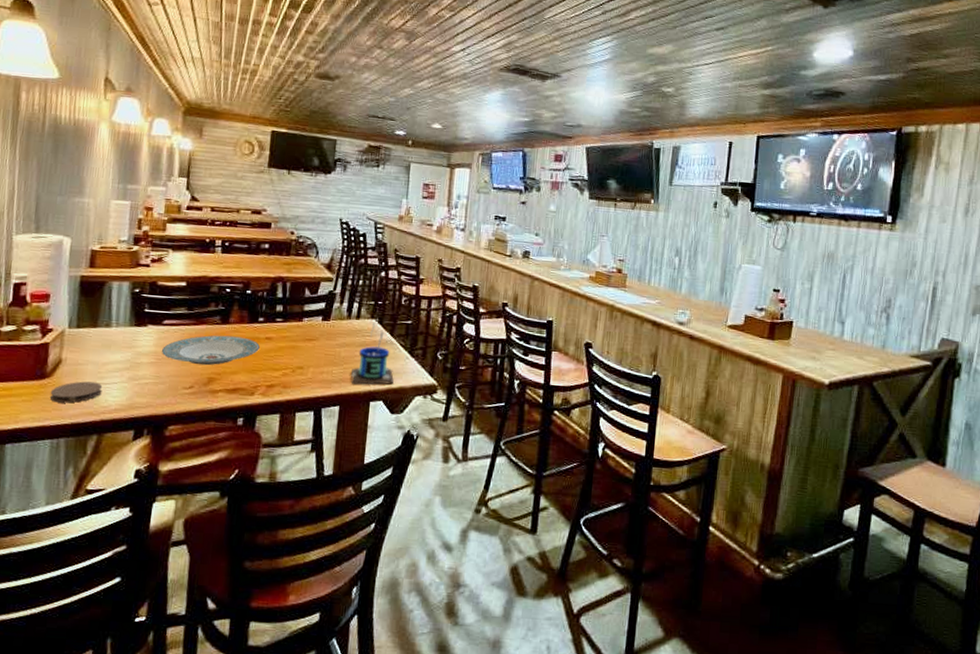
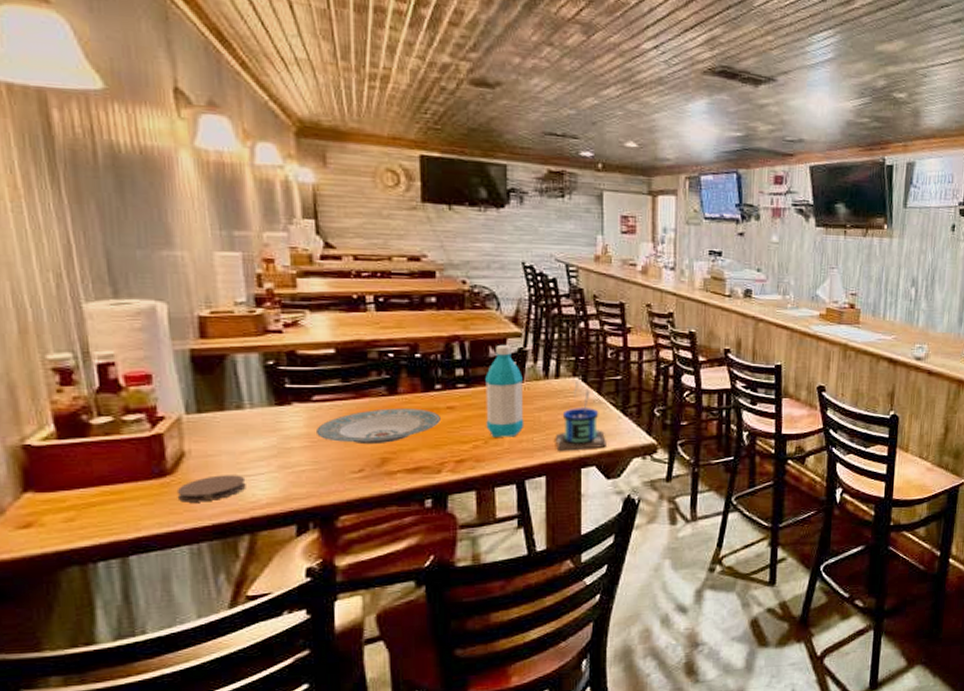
water bottle: none [295,286,330,368] -> present [485,344,524,437]

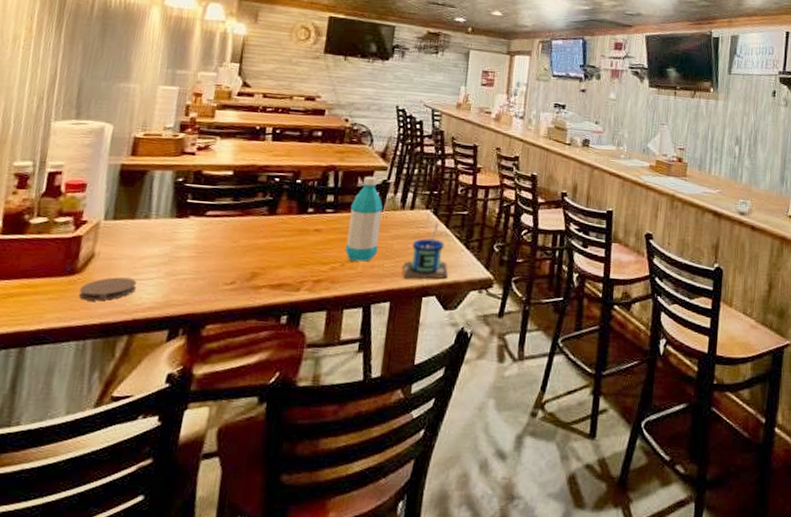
plate: present [317,408,441,445] -> none [203,227,308,260]

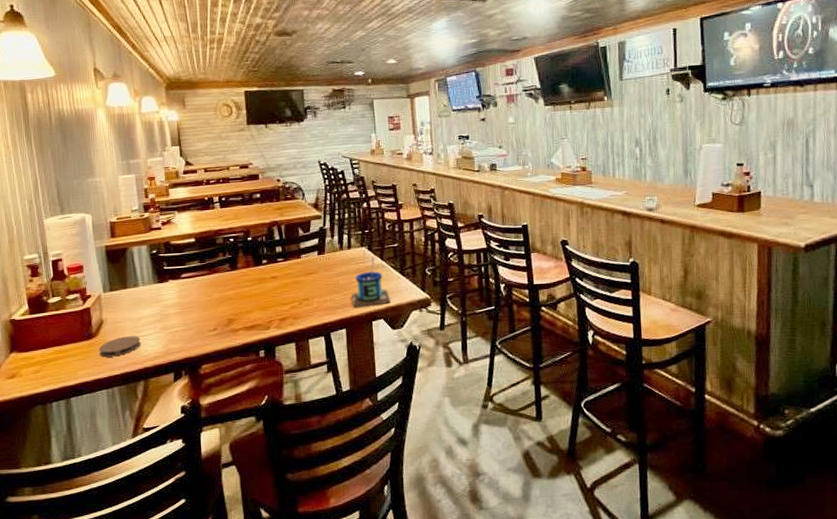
water bottle: present [345,176,383,262] -> none [297,225,328,299]

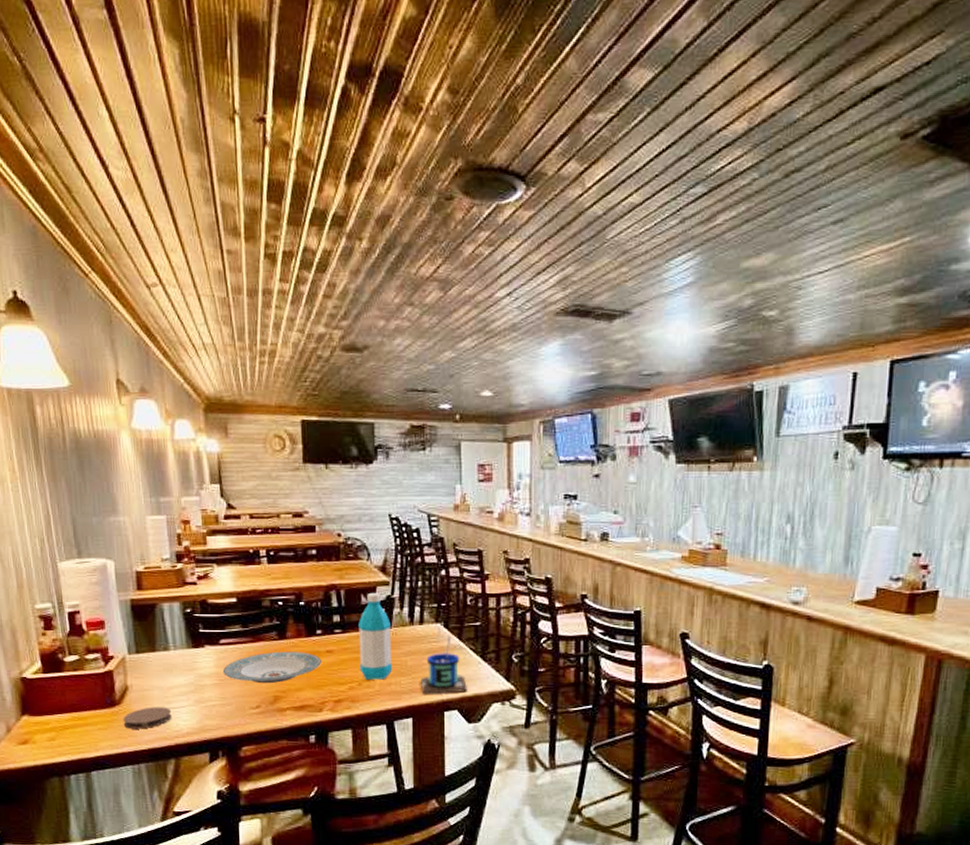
plate: none [185,279,267,309] -> present [223,651,321,684]
water bottle: none [297,225,328,299] -> present [358,592,393,680]

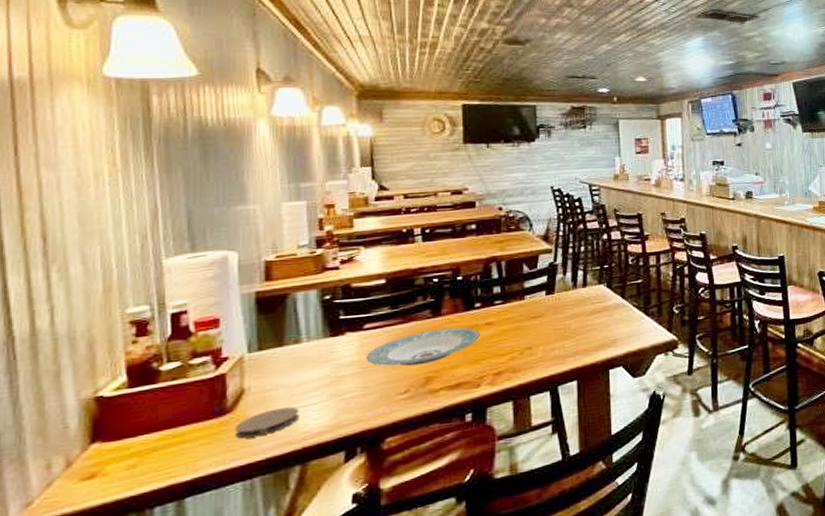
water bottle: present [358,592,393,680] -> none [520,260,556,348]
mug: present [421,627,467,694] -> none [585,288,631,355]

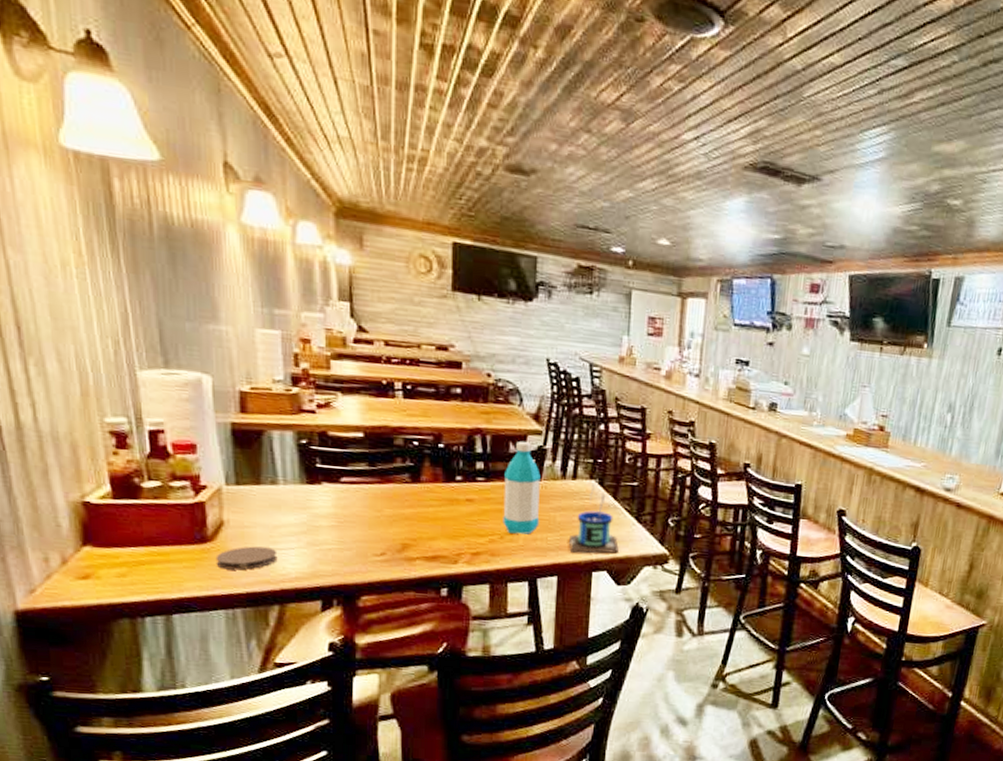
plate: present [367,327,480,366] -> none [344,495,460,530]
water bottle: none [520,260,556,348] -> present [503,440,541,535]
mug: none [585,288,631,355] -> present [569,484,619,554]

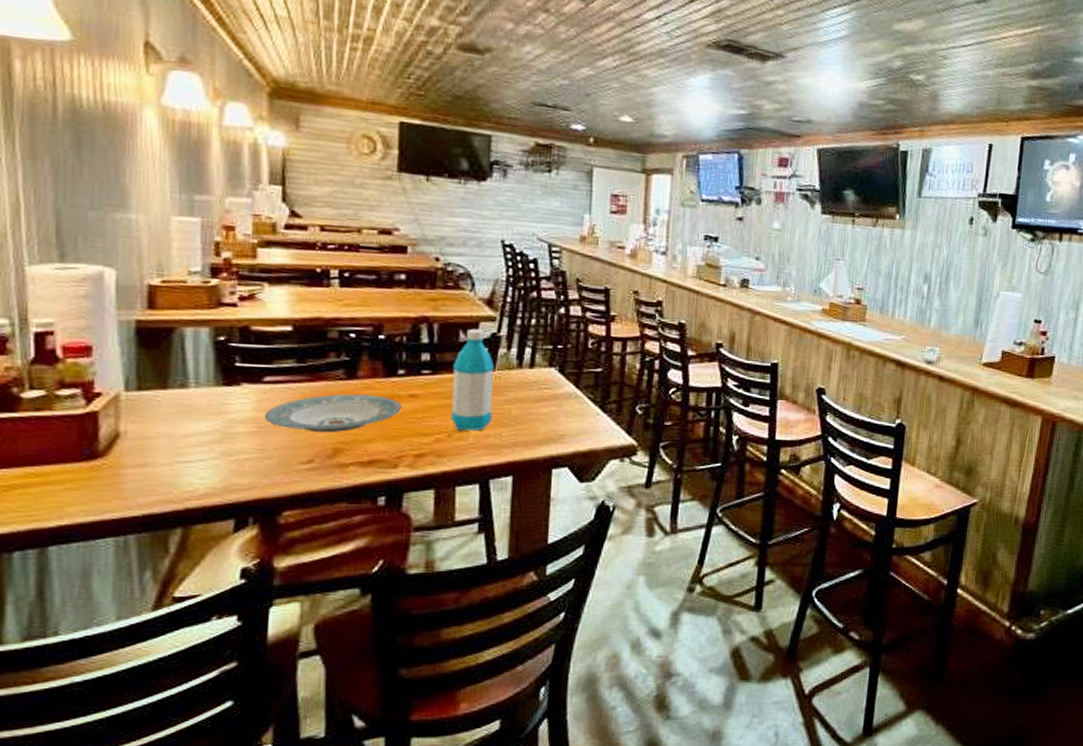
coaster: present [215,546,278,571] -> none [107,460,184,489]
plate: none [344,495,460,530] -> present [265,393,402,433]
mug: present [569,484,619,554] -> none [526,372,582,449]

